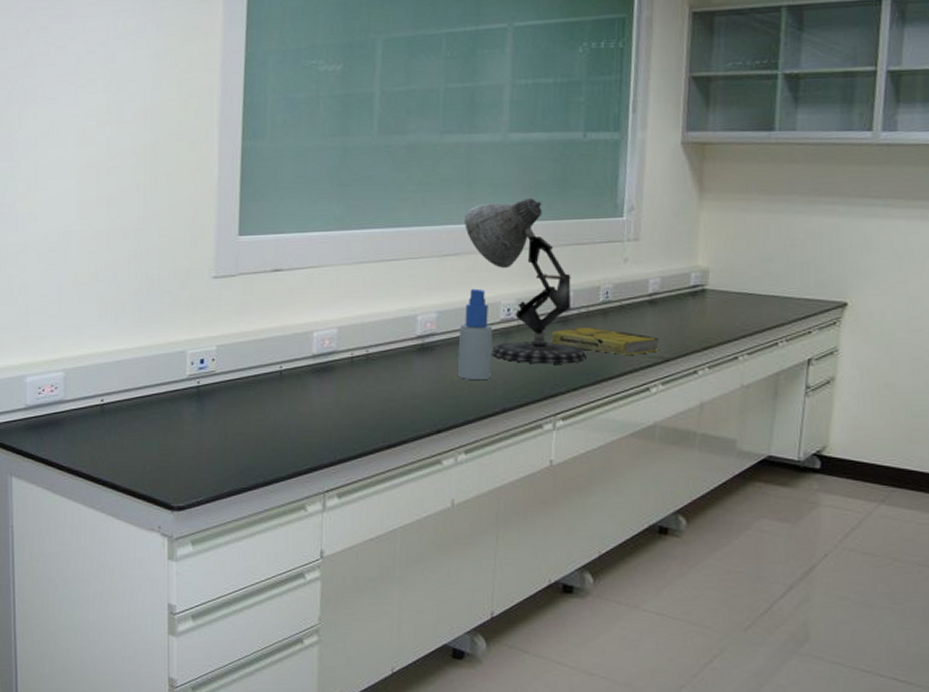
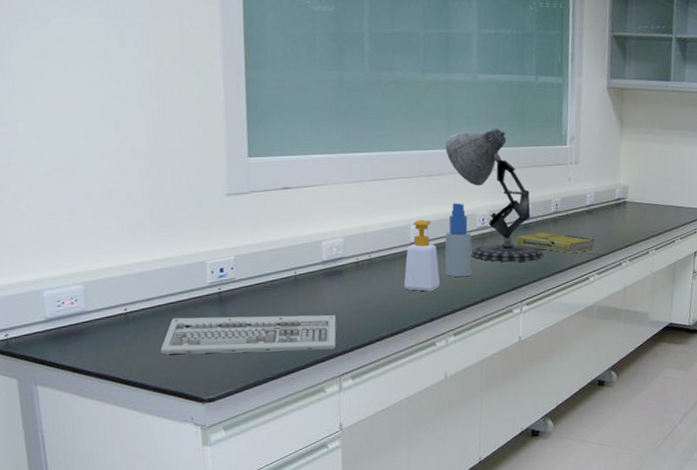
keyboard: none [133,412,323,461] -> present [160,315,337,355]
soap bottle: none [405,308,450,397] -> present [403,219,440,292]

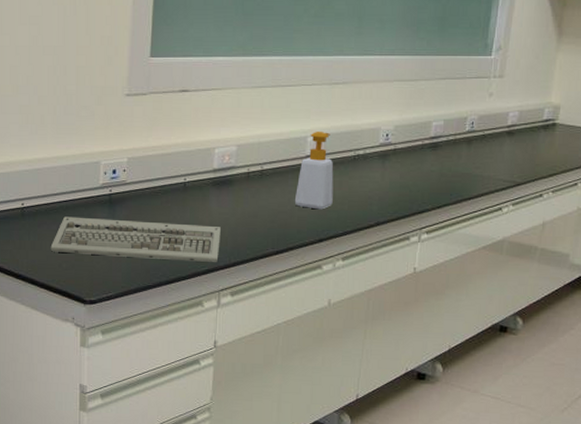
desk lamp: present [445,128,544,262] -> none [353,33,452,185]
spray bottle: present [445,202,472,277] -> none [339,114,373,196]
book: present [516,232,596,254] -> none [422,153,514,180]

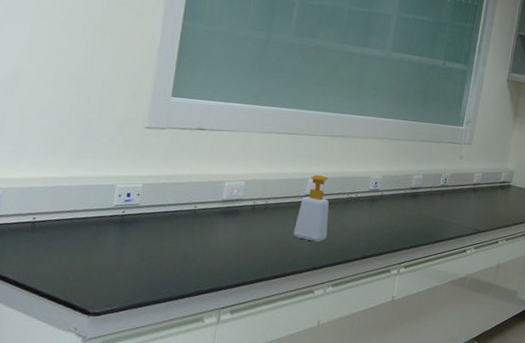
keyboard: present [50,216,221,263] -> none [58,233,225,284]

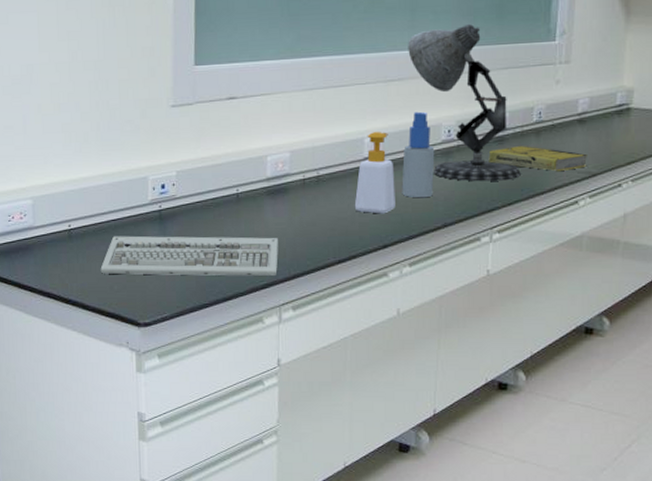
keyboard: none [58,233,225,284] -> present [100,235,278,277]
spray bottle: none [333,163,363,233] -> present [402,111,435,197]
desk lamp: none [351,101,428,228] -> present [408,23,522,182]
book: none [403,202,477,226] -> present [488,146,588,172]

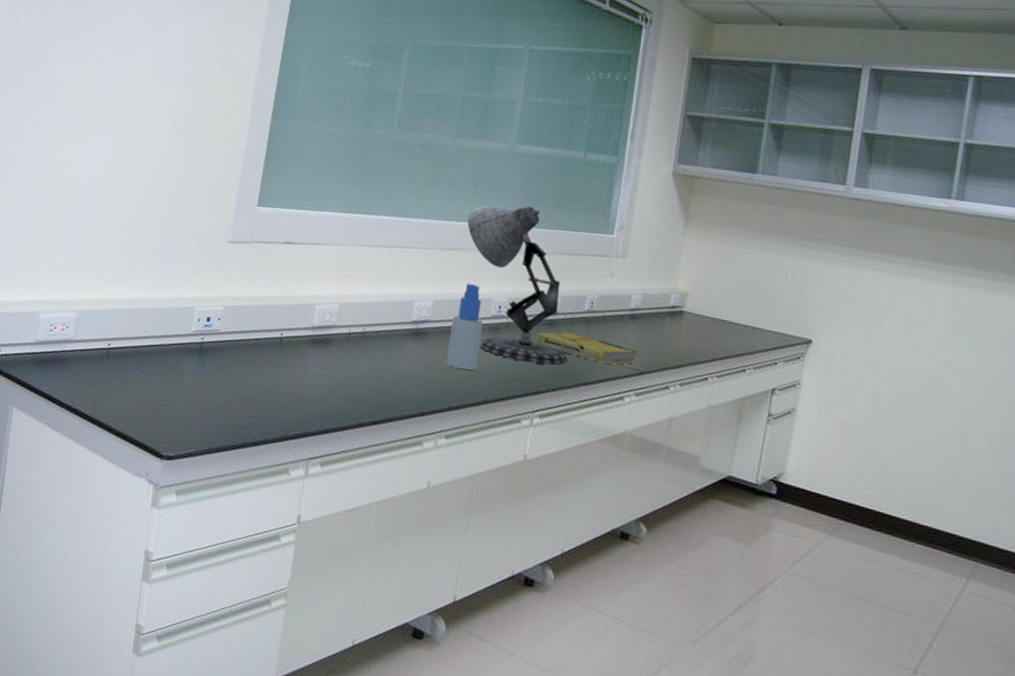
keyboard: present [100,235,278,277] -> none [132,362,315,428]
soap bottle: present [354,131,395,214] -> none [396,296,441,381]

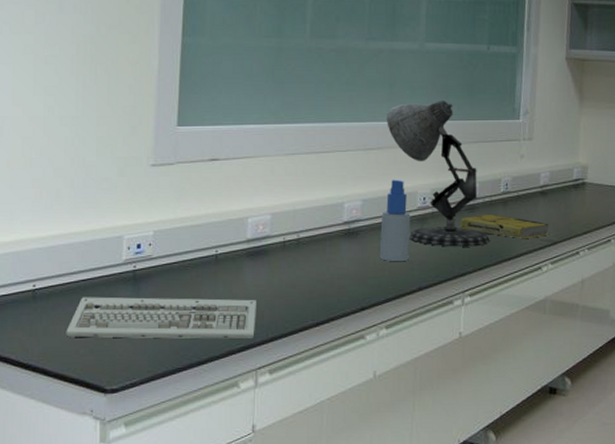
keyboard: none [132,362,315,428] -> present [66,296,256,340]

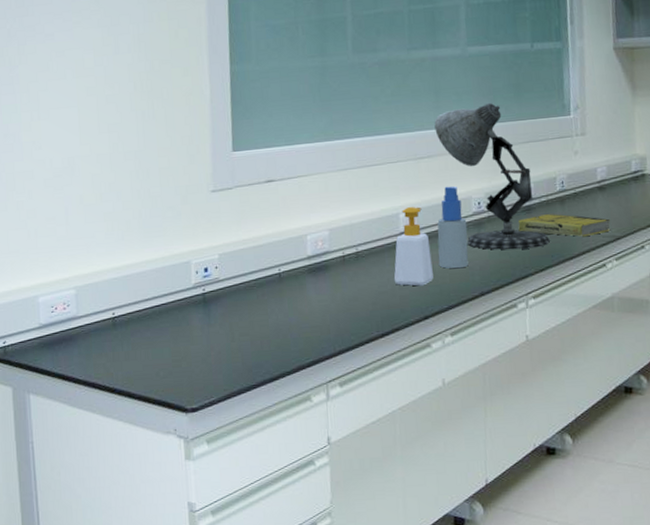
keyboard: present [66,296,256,340] -> none [145,315,323,361]
soap bottle: none [333,196,373,277] -> present [393,206,433,286]

